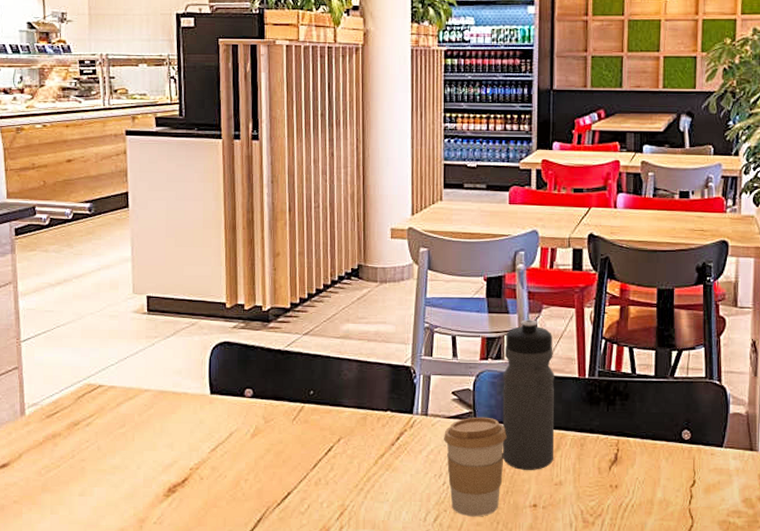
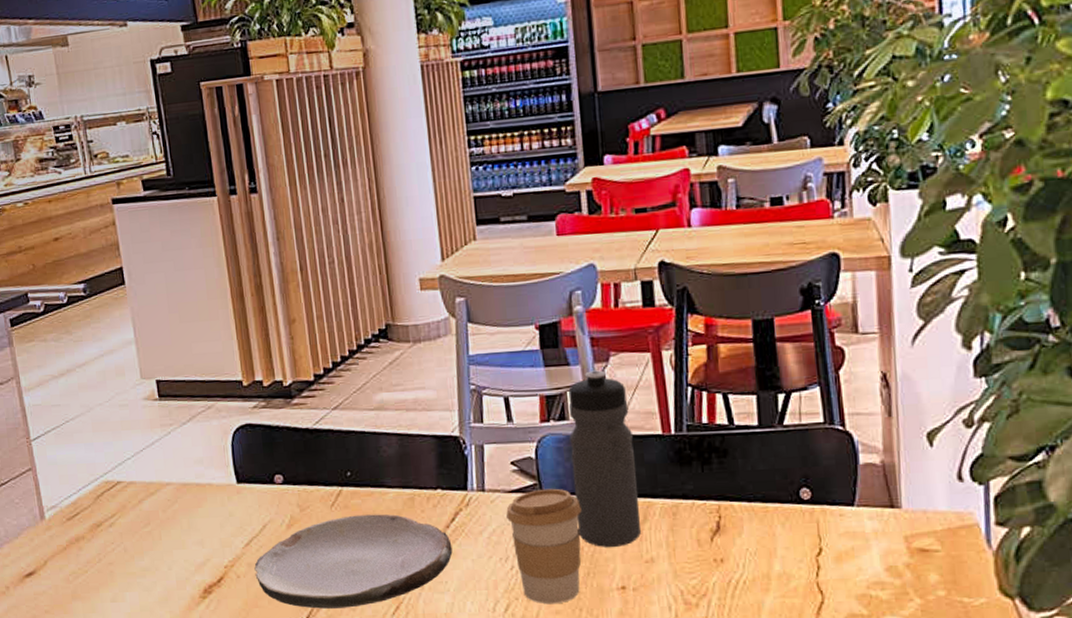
plate: none [217,429,395,512] -> present [254,514,453,609]

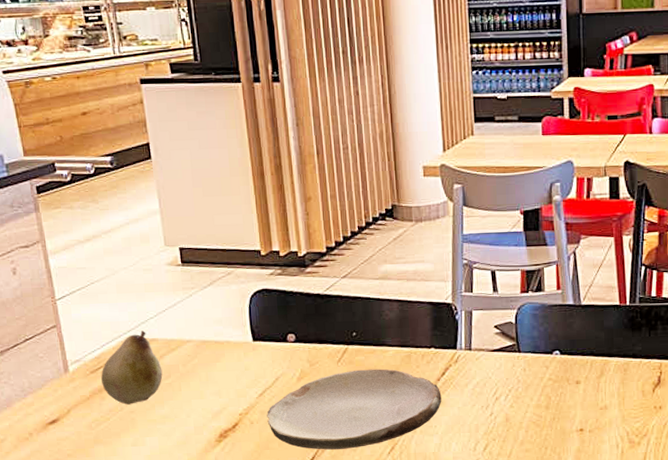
fruit: none [78,473,142,556] -> present [101,330,163,405]
coffee cup: present [506,488,582,604] -> none [489,348,551,444]
water bottle: present [568,370,642,547] -> none [544,250,599,397]

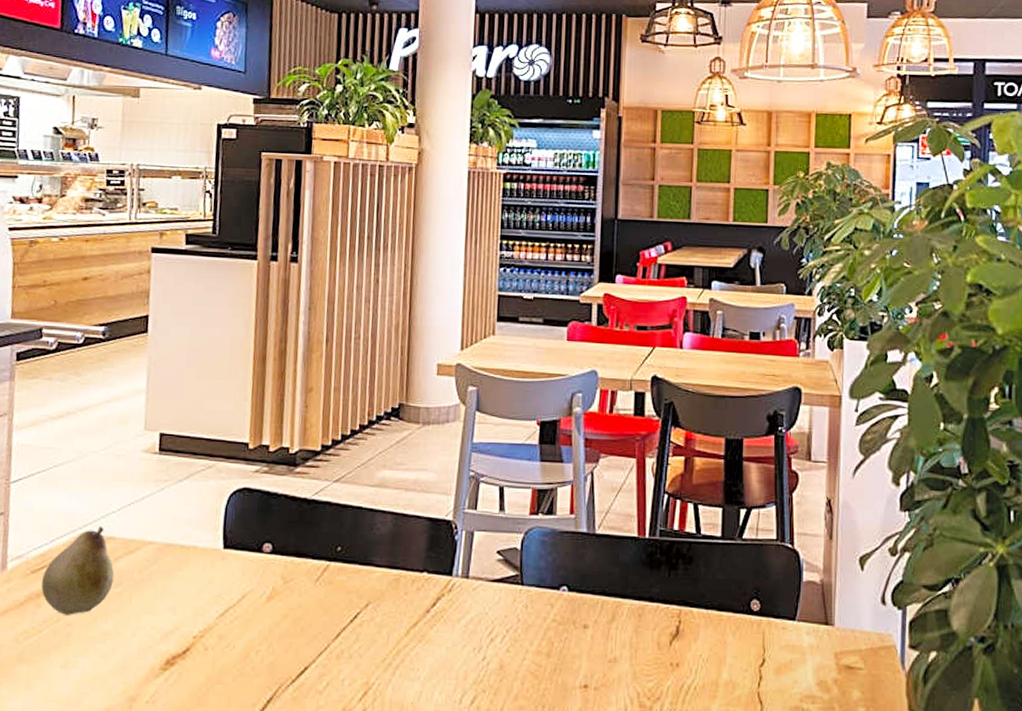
plate: present [267,368,442,450] -> none [224,592,429,691]

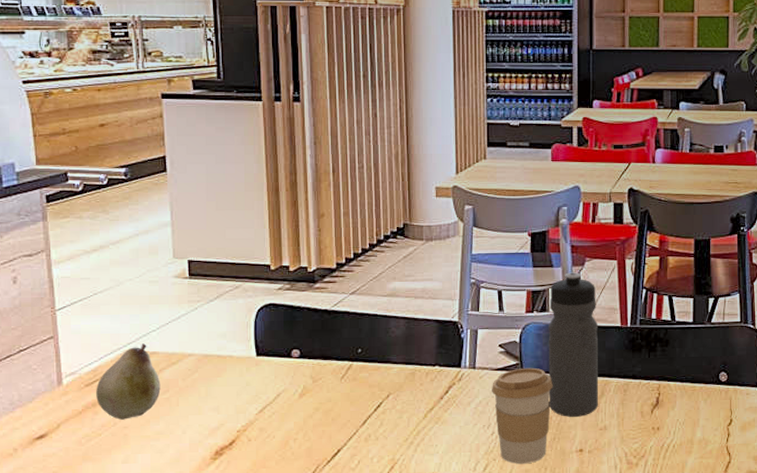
coffee cup: none [486,580,557,699] -> present [492,367,553,464]
water bottle: none [550,470,612,644] -> present [548,272,599,417]

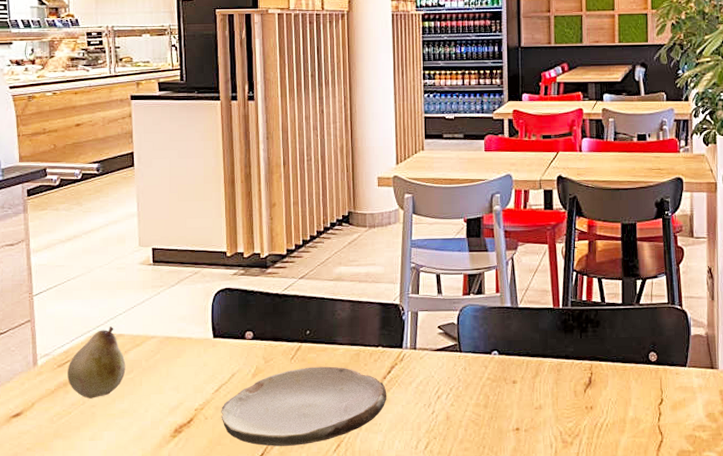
plate: none [265,386,444,469] -> present [221,366,387,447]
coffee cup: present [492,367,553,464] -> none [432,348,490,443]
water bottle: present [548,272,599,417] -> none [484,256,534,396]

